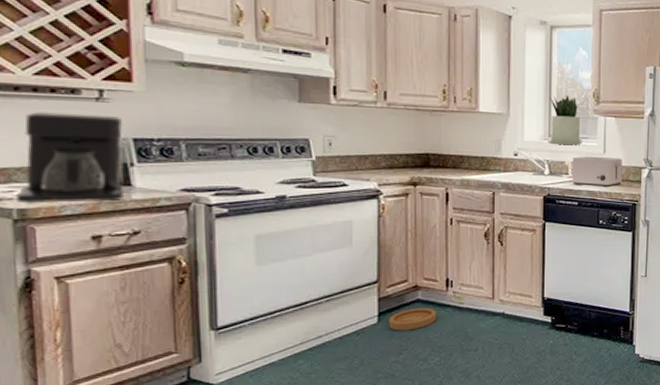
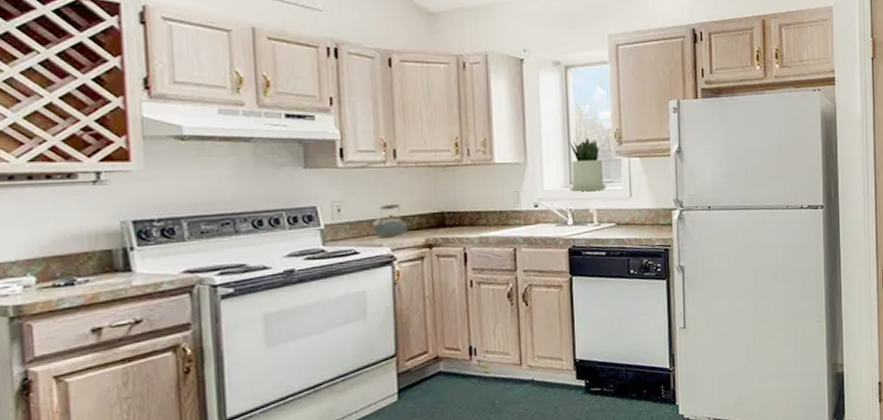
coffee maker: present [15,112,124,204] -> none [11,198,124,300]
kettle: none [361,141,395,173] -> present [372,204,409,238]
pet bowl: present [389,307,437,331] -> none [410,380,461,408]
toaster: present [571,156,622,188] -> none [596,200,651,234]

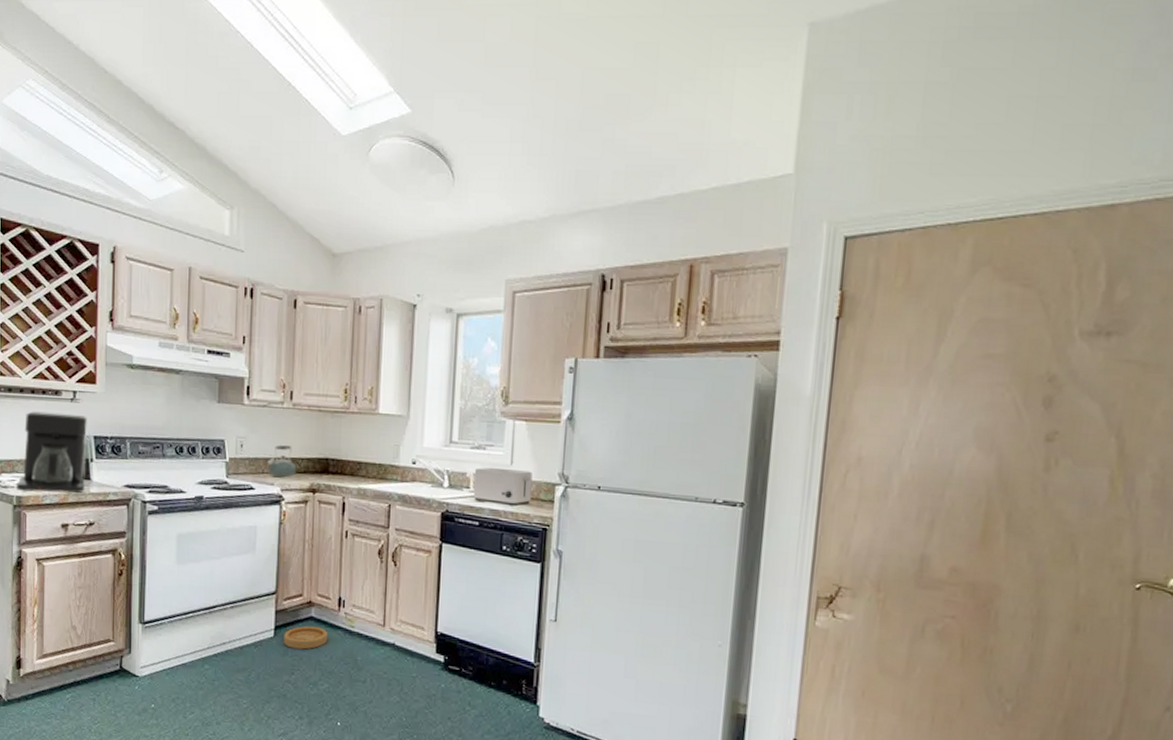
coffee maker: none [11,198,124,300] -> present [16,411,87,494]
pet bowl: none [410,380,461,408] -> present [284,625,328,650]
planter: present [568,137,606,192] -> none [448,394,487,455]
toaster: none [596,200,651,234] -> present [473,467,532,507]

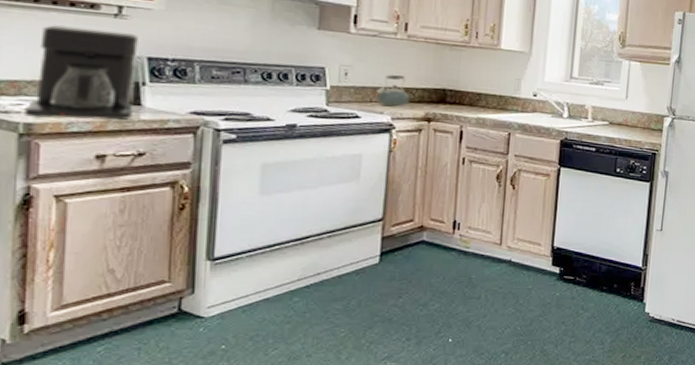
pet bowl: present [284,625,328,650] -> none [390,249,441,273]
toaster: present [473,467,532,507] -> none [591,100,645,135]

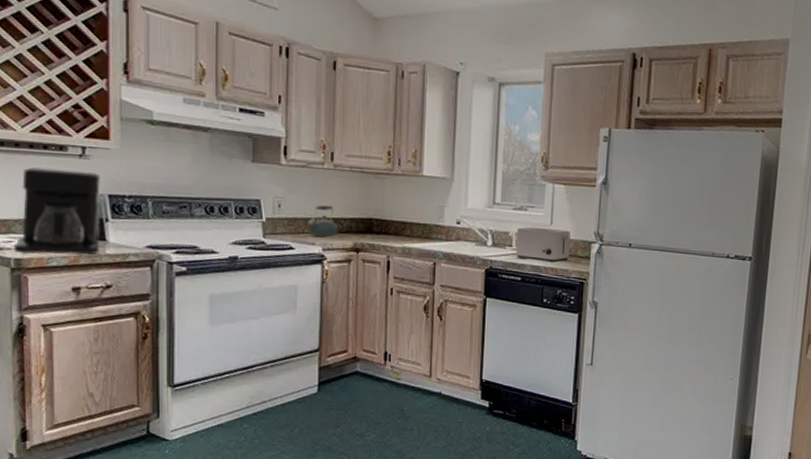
toaster: none [591,100,645,135] -> present [515,227,571,263]

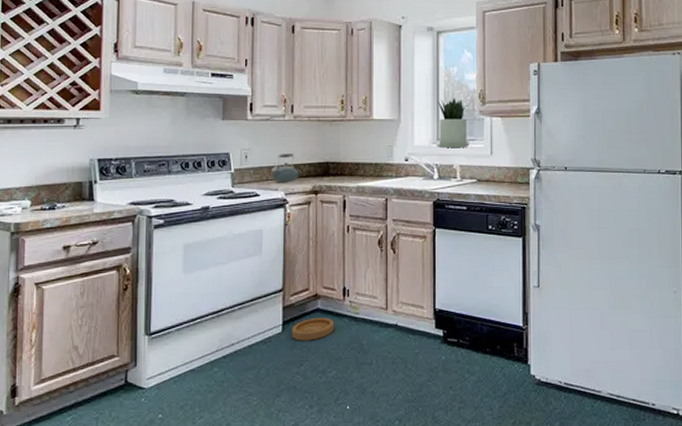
coffee maker: present [13,167,100,255] -> none [14,139,91,219]
pet bowl: none [328,380,374,403] -> present [292,317,335,341]
planter: none [491,158,528,215] -> present [436,97,470,148]
toaster: present [515,227,571,263] -> none [460,158,510,191]

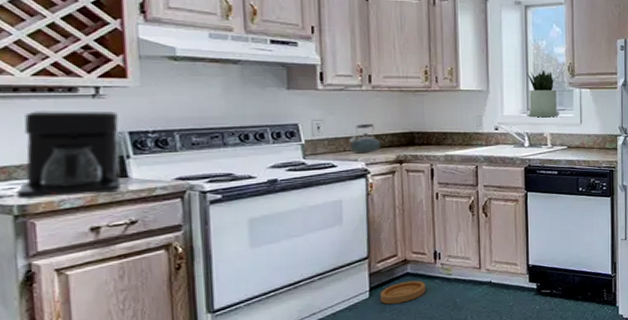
coffee maker: none [14,139,91,219] -> present [15,110,121,200]

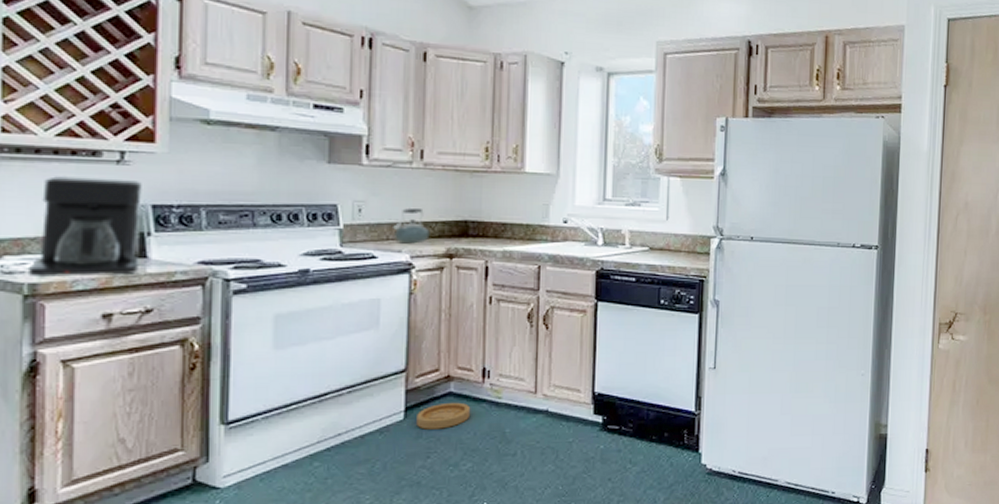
planter: present [526,69,560,118] -> none [601,151,642,211]

